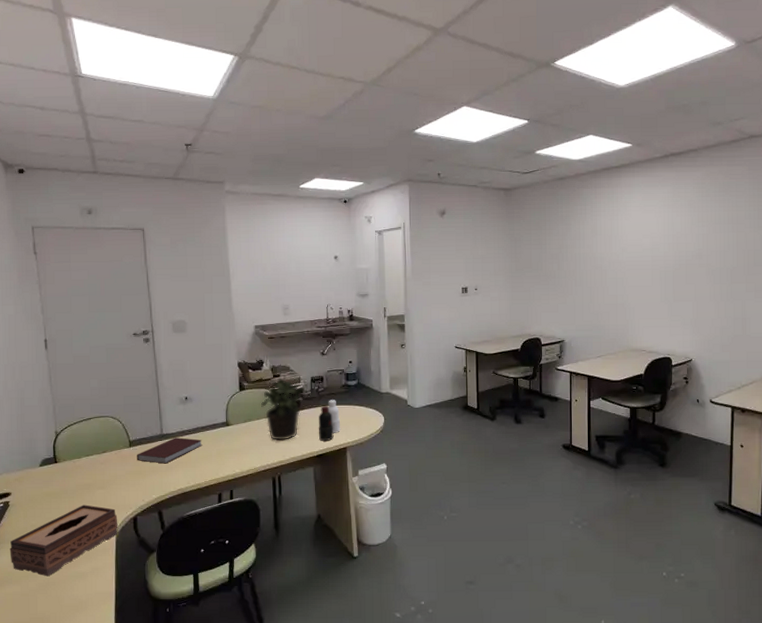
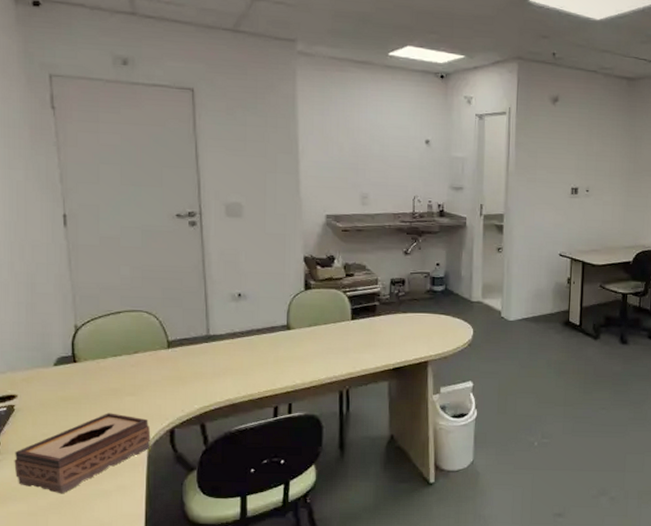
notebook: present [136,438,202,464] -> none [176,340,257,370]
potted plant: present [261,375,306,440] -> none [330,275,384,350]
bottle: present [318,400,341,441] -> none [396,306,423,353]

